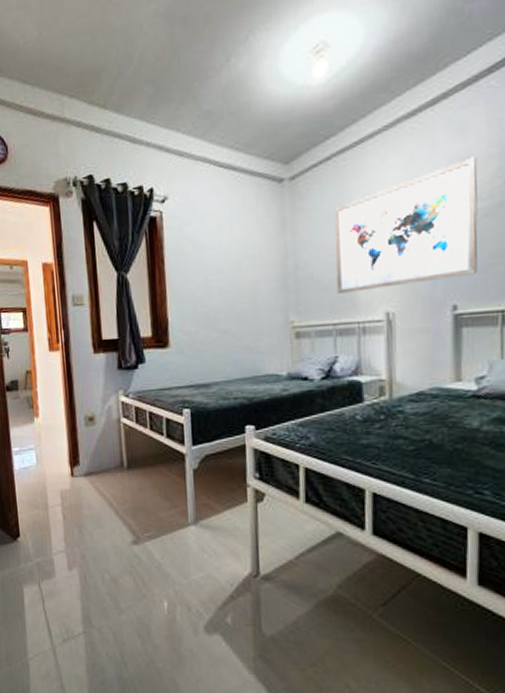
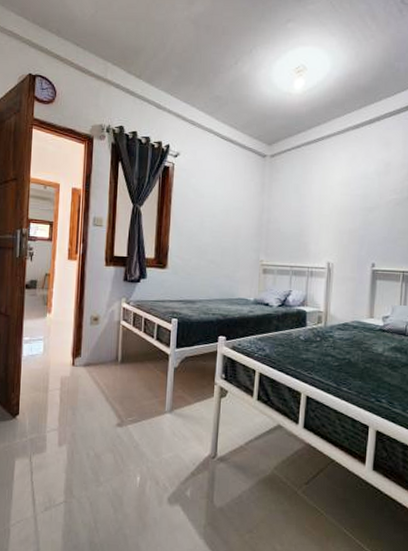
wall art: present [335,156,478,294] -> none [296,163,396,245]

